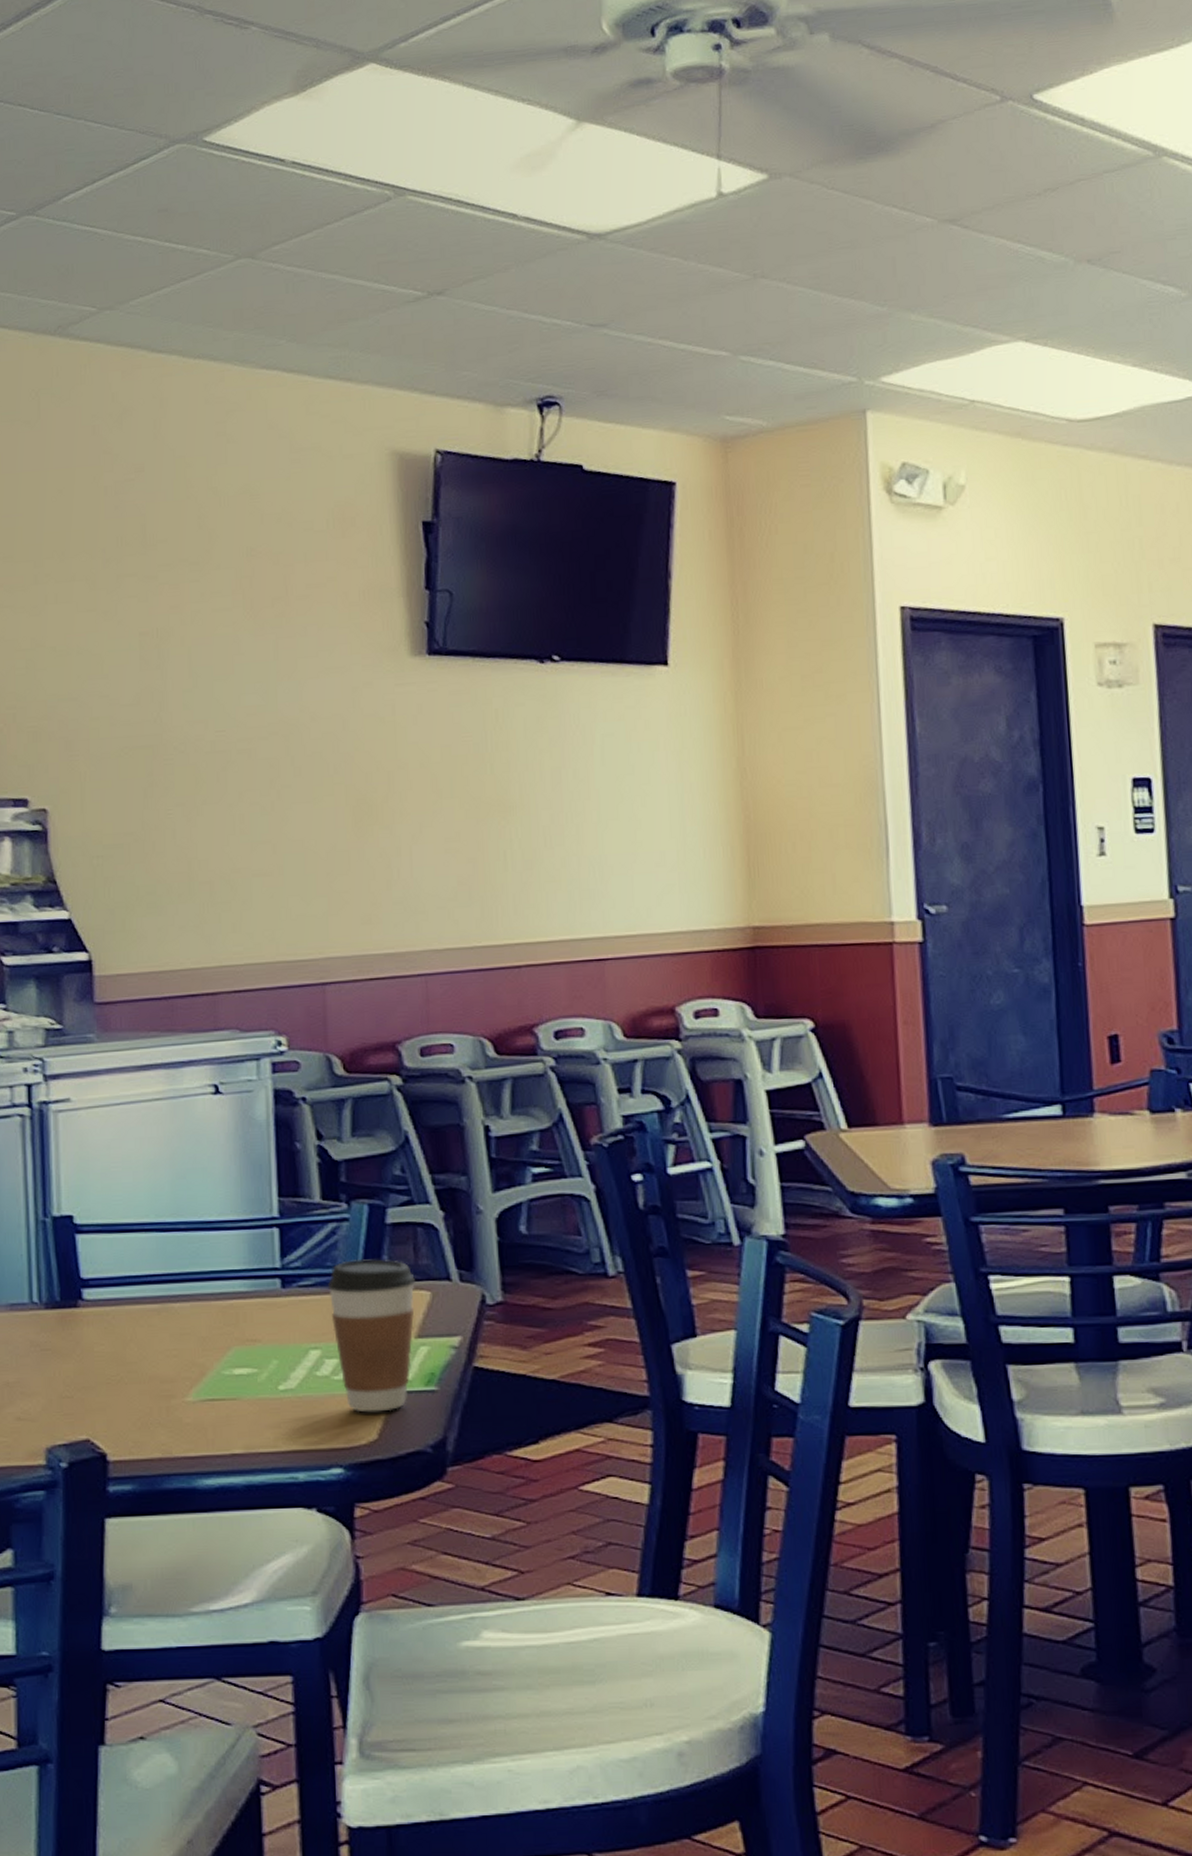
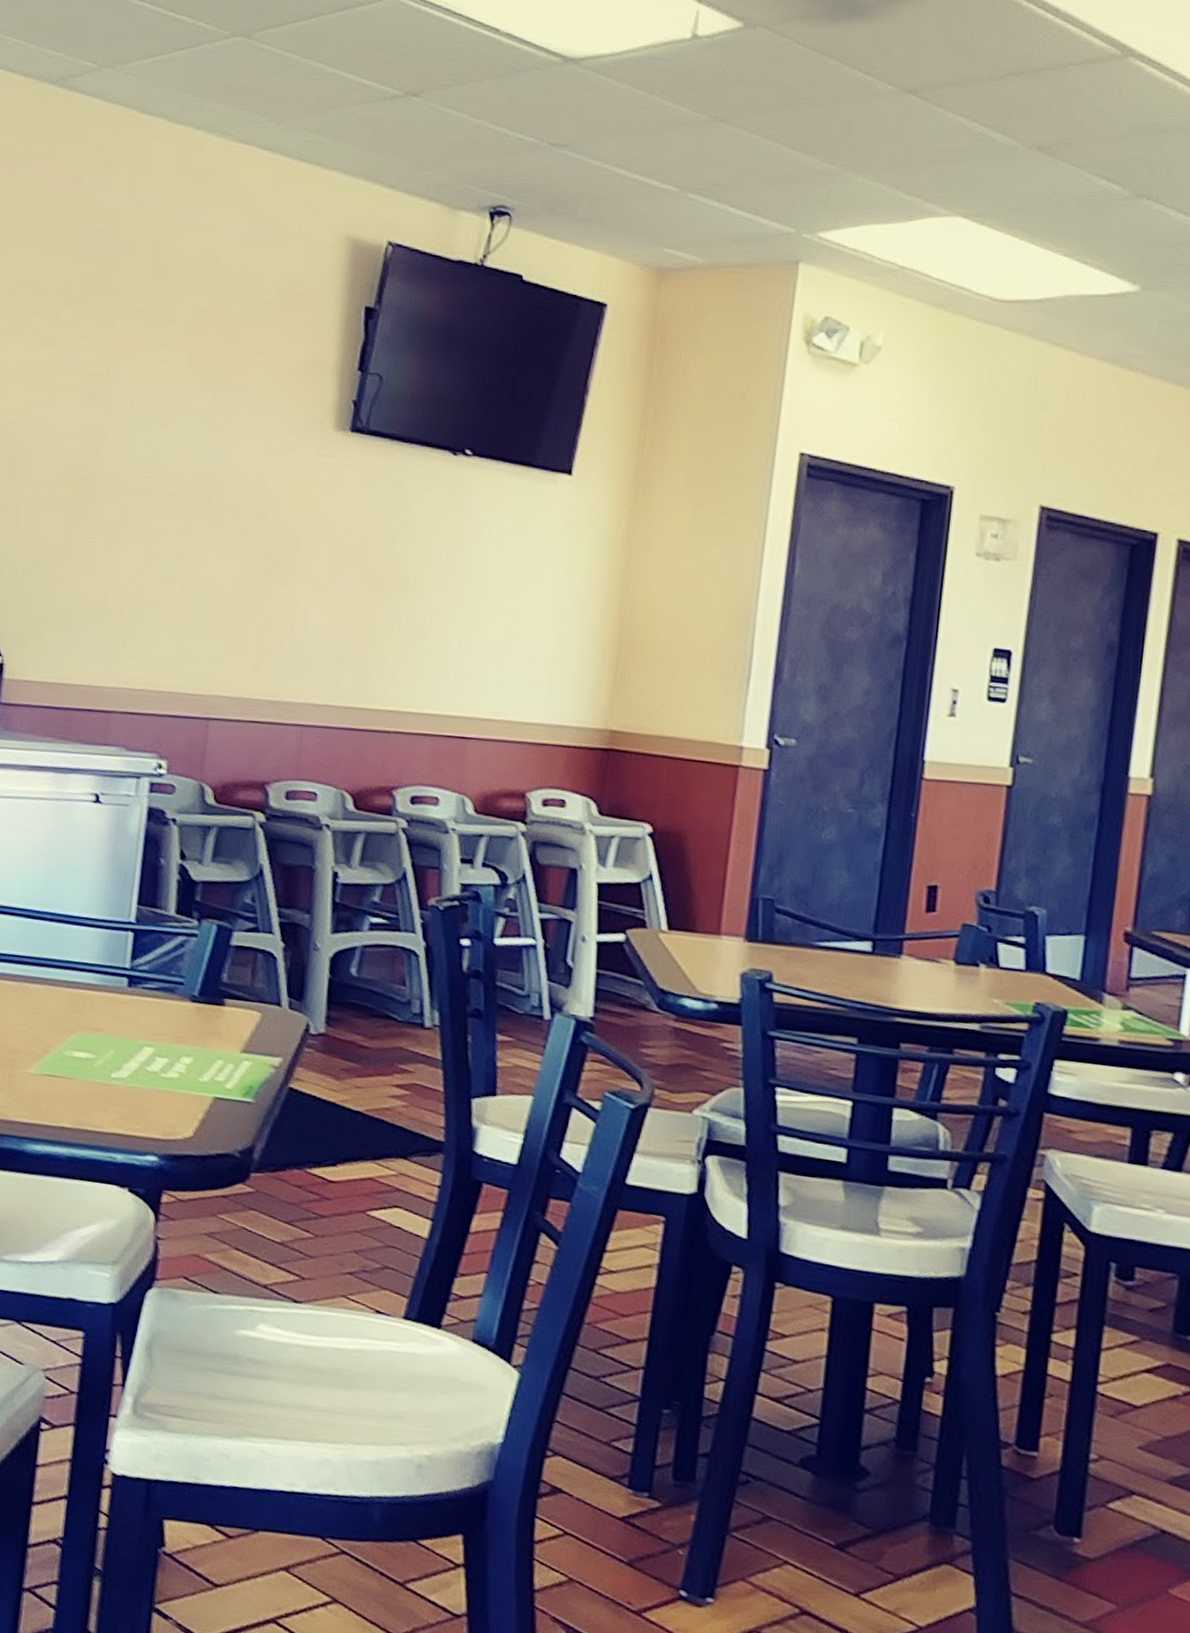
coffee cup: present [327,1258,415,1413] -> none [168,972,249,1114]

